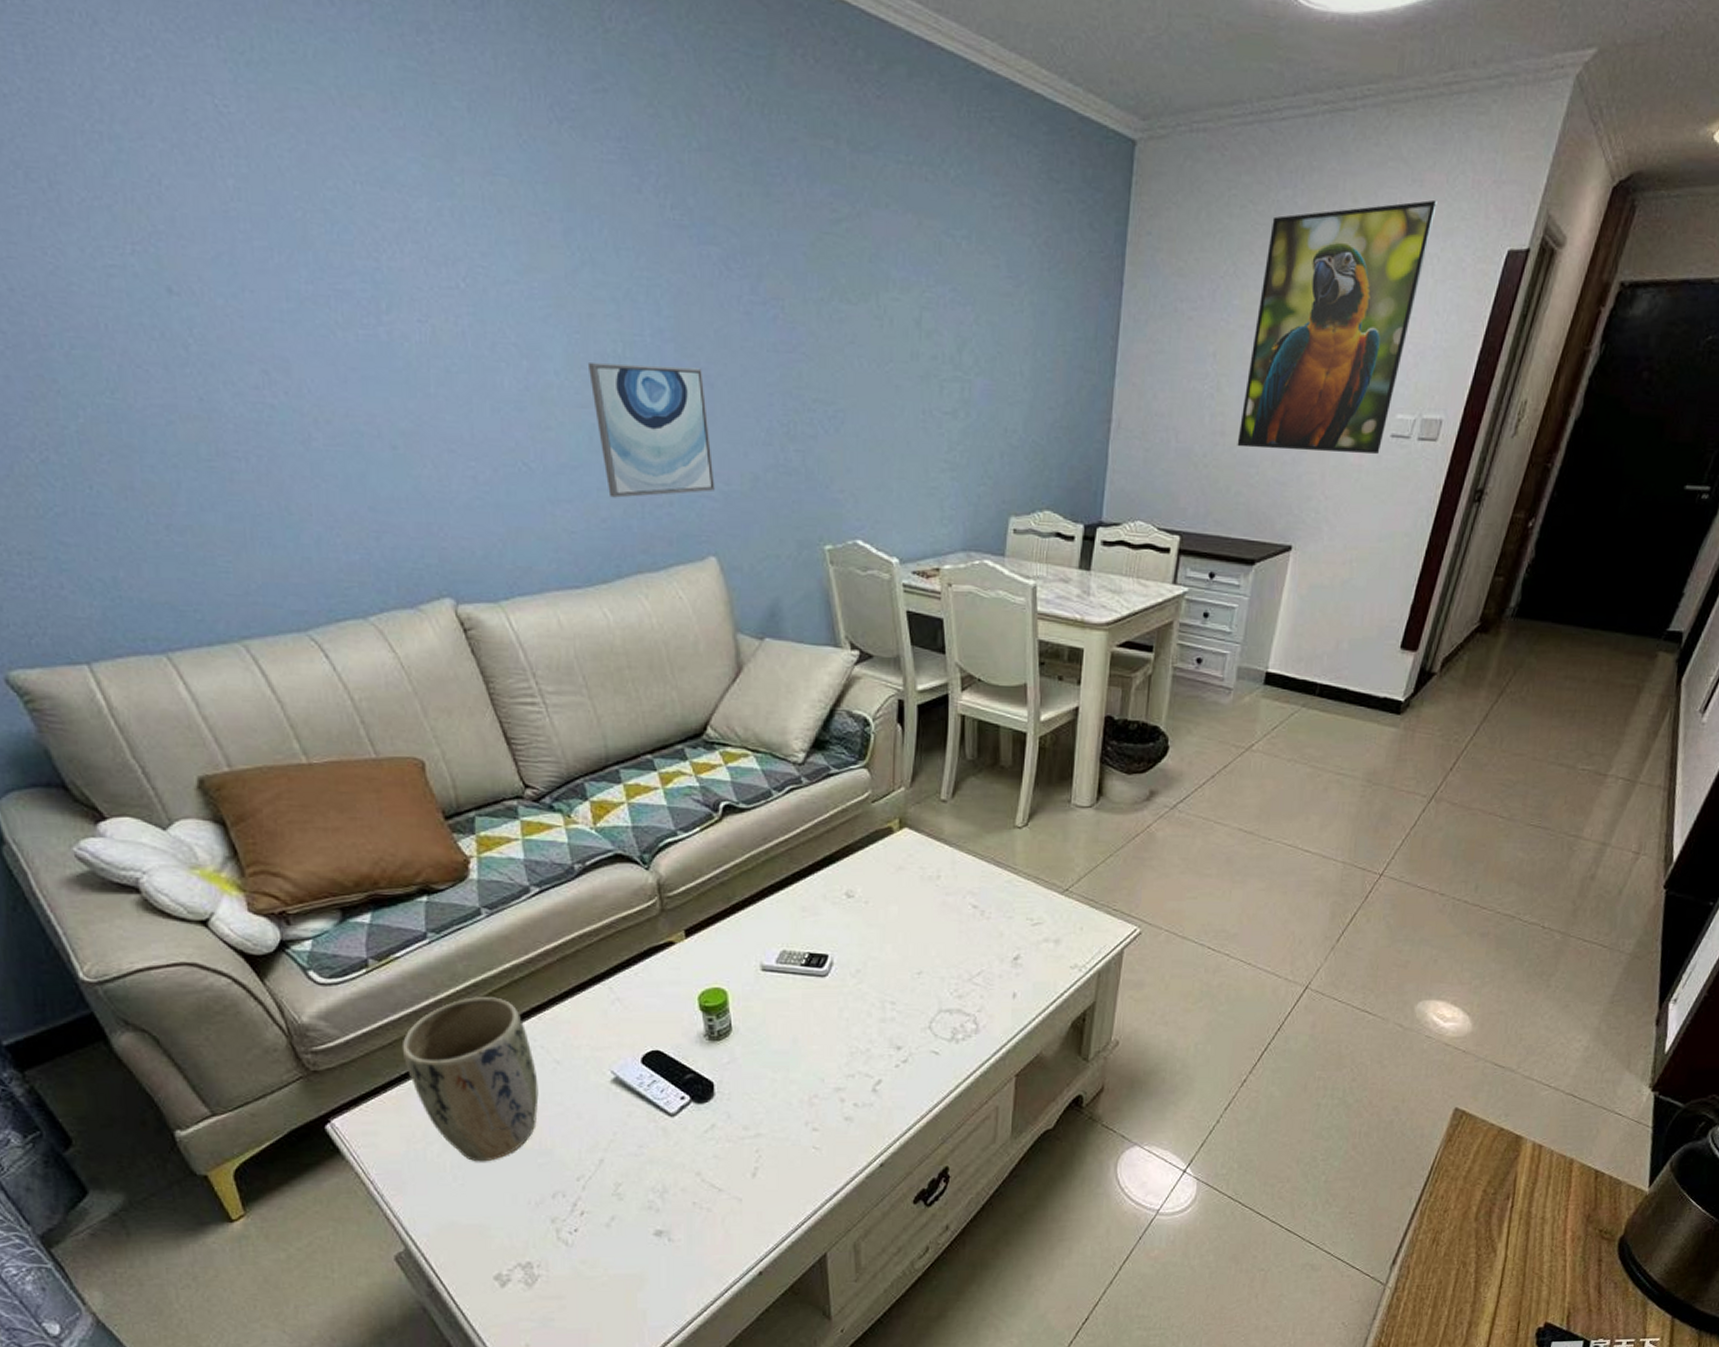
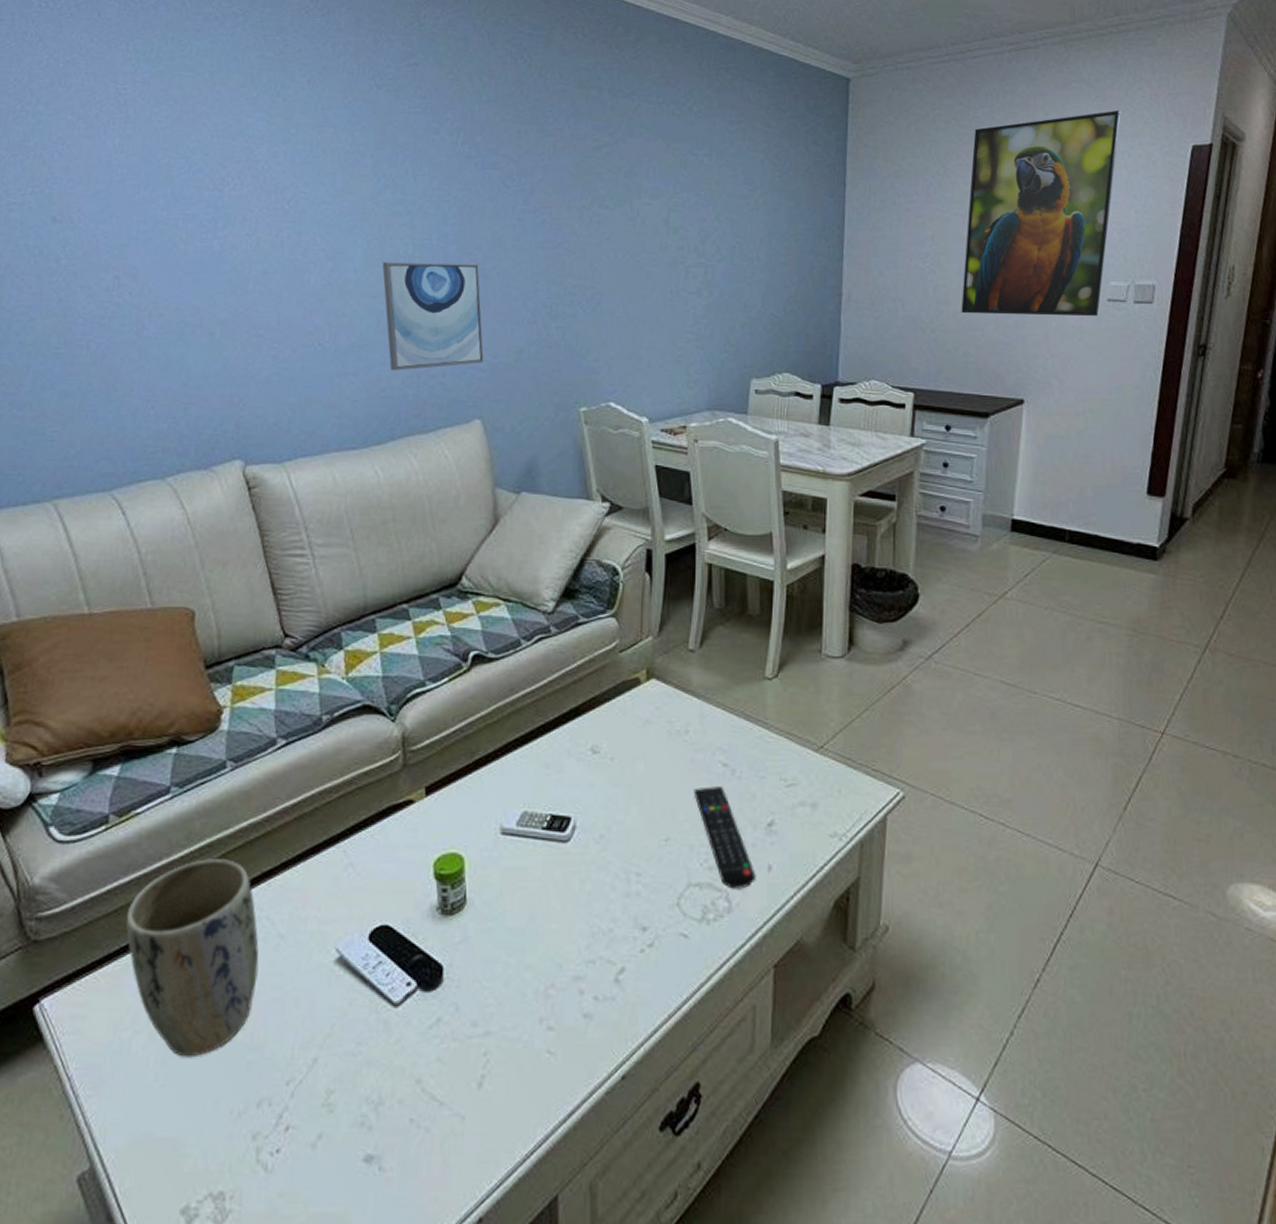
remote control: none [944,926,1002,1014] -> present [693,786,756,889]

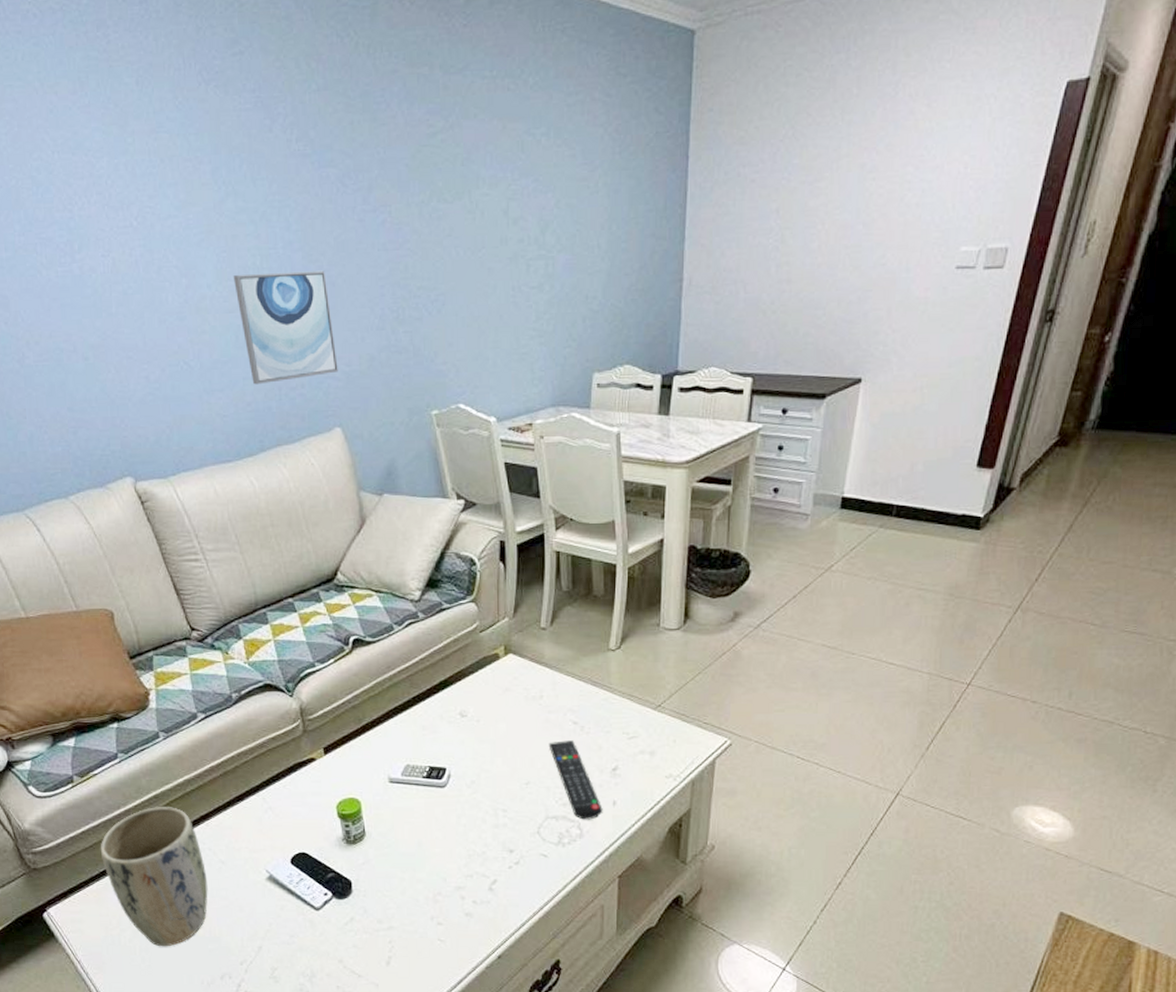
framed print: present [961,110,1121,316] -> none [803,44,991,292]

